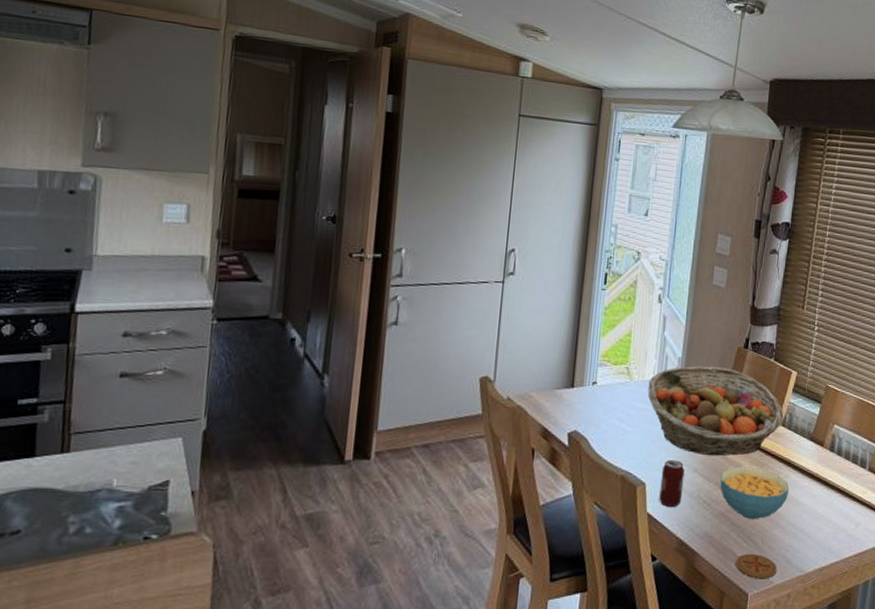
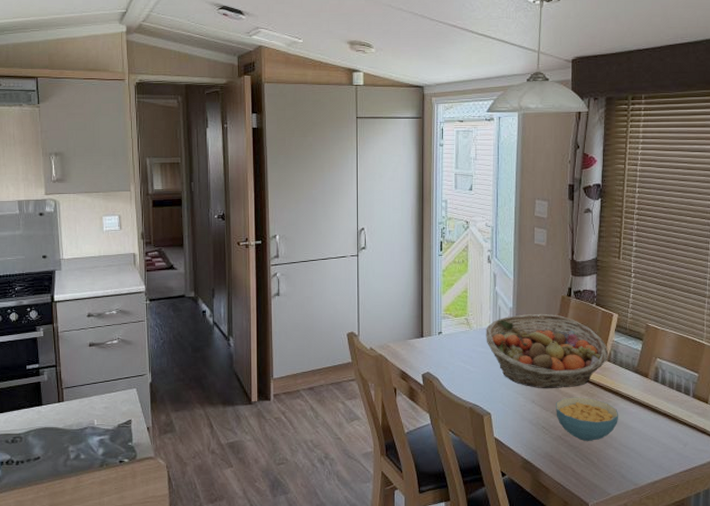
beverage can: present [659,460,685,507] -> none [504,394,524,432]
coaster: present [736,554,778,579] -> none [576,471,614,491]

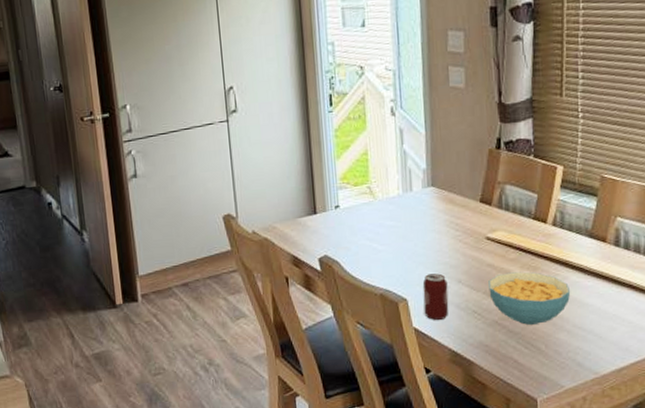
fruit basket: present [486,313,608,389] -> none [394,173,553,266]
beverage can: none [504,394,524,432] -> present [422,273,449,320]

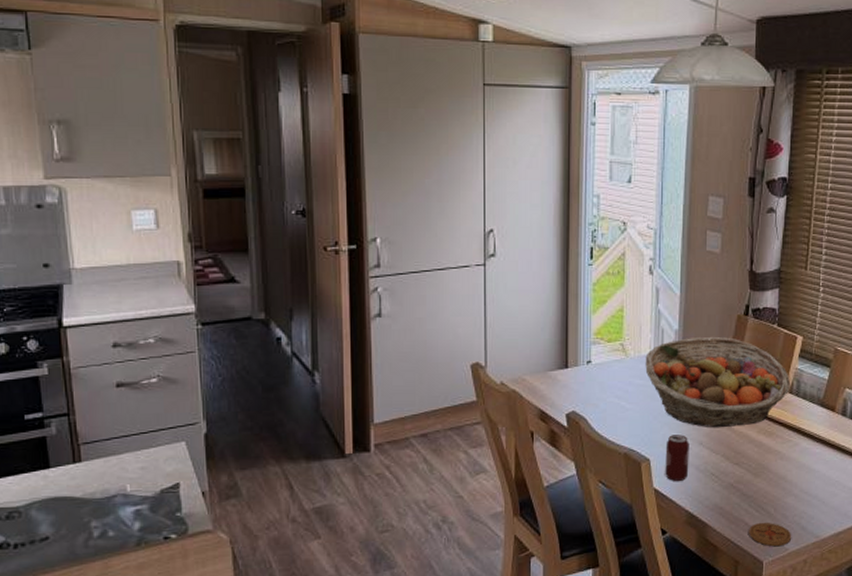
fruit basket: none [394,173,553,266] -> present [645,336,790,428]
cereal bowl: present [488,272,571,325] -> none [727,436,801,488]
coaster: none [519,359,568,384] -> present [749,523,792,547]

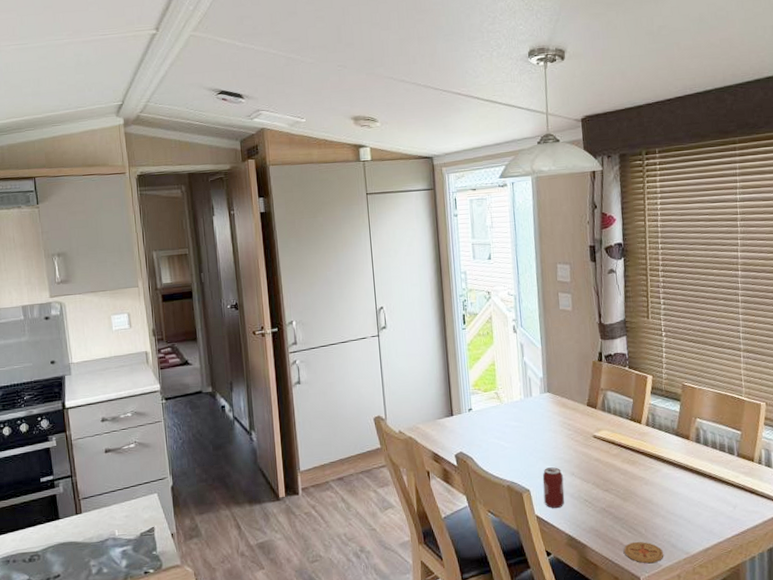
fruit basket: present [645,336,790,428] -> none [517,381,647,460]

